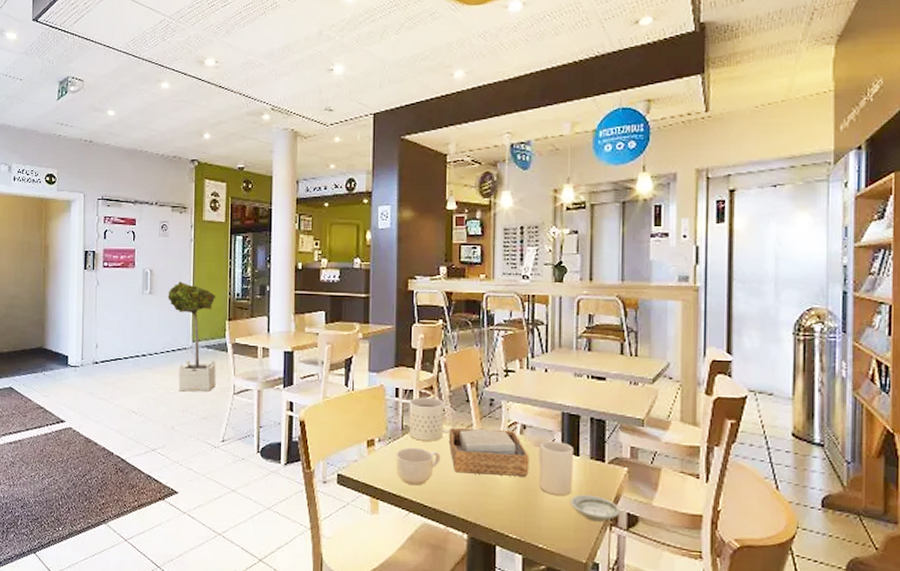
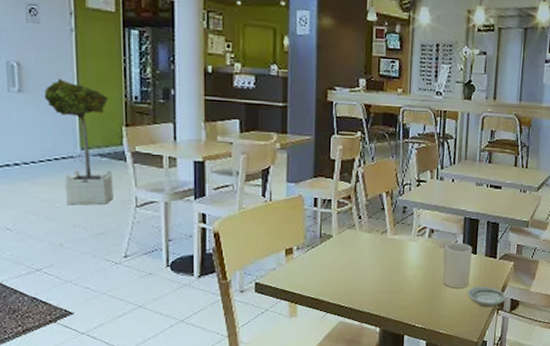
teacup: present [395,447,441,486] -> none [314,253,357,289]
mug: present [408,397,456,441] -> none [326,206,372,247]
napkin holder: present [448,427,529,477] -> none [364,234,435,275]

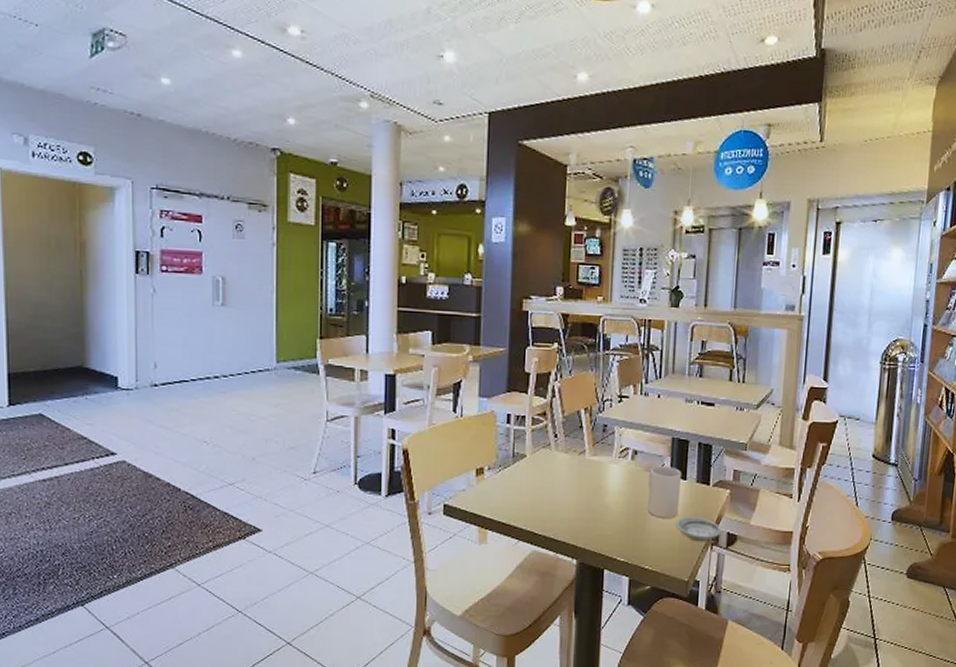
potted tree: present [44,79,114,205] -> none [245,292,306,419]

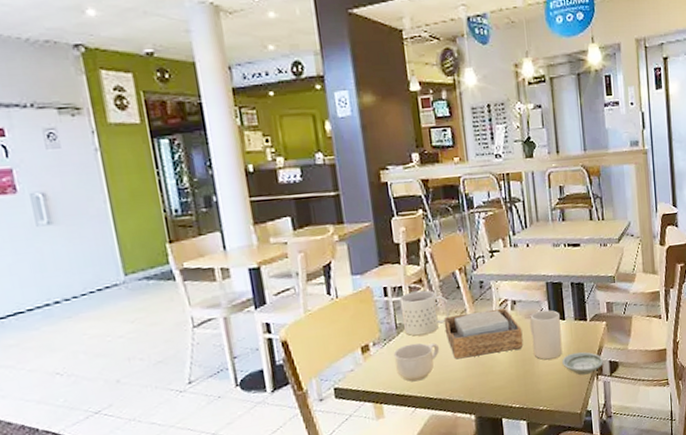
teacup: none [505,475,553,514] -> present [393,343,440,382]
mug: none [520,423,569,468] -> present [399,290,450,336]
napkin holder: none [560,454,639,501] -> present [443,308,524,359]

